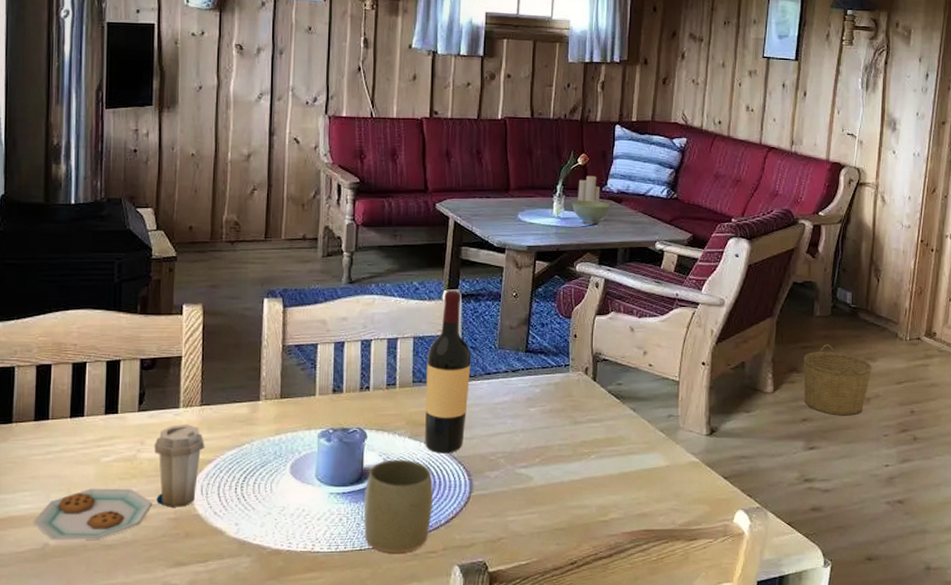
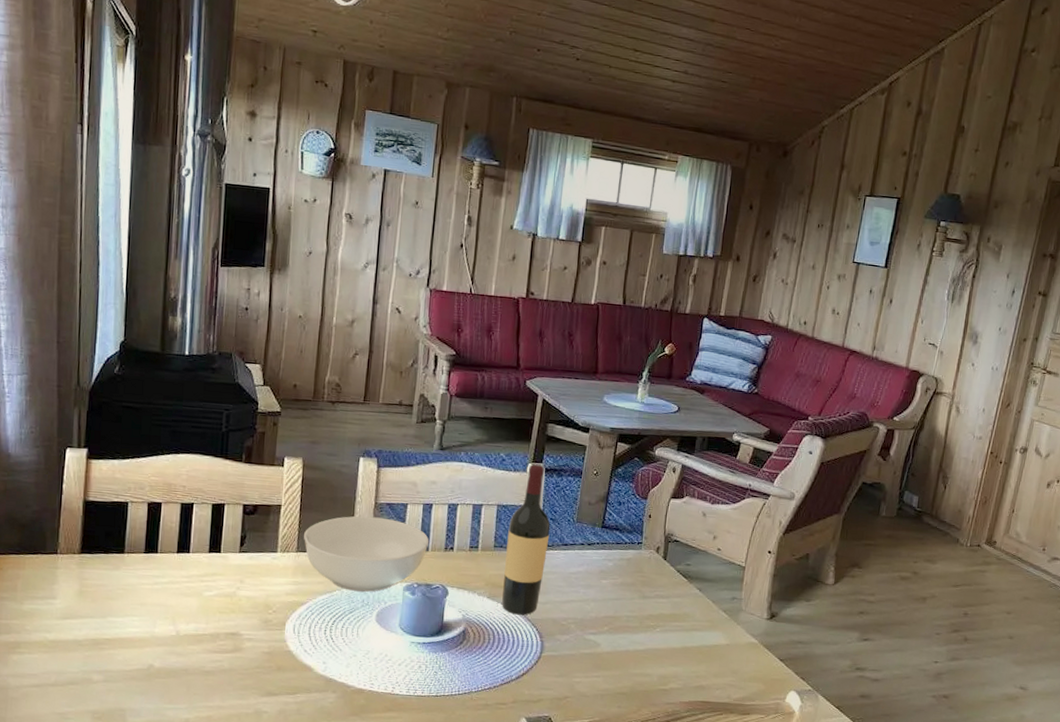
plate: present [33,424,205,540] -> none [140,567,299,666]
bowl: none [207,361,343,443] -> present [303,516,430,592]
mug: present [363,459,434,553] -> none [440,616,507,702]
bowl: present [572,199,611,225] -> none [656,387,694,413]
candle: present [578,173,601,202] -> none [662,363,685,391]
basket: present [803,344,872,416] -> none [863,543,931,613]

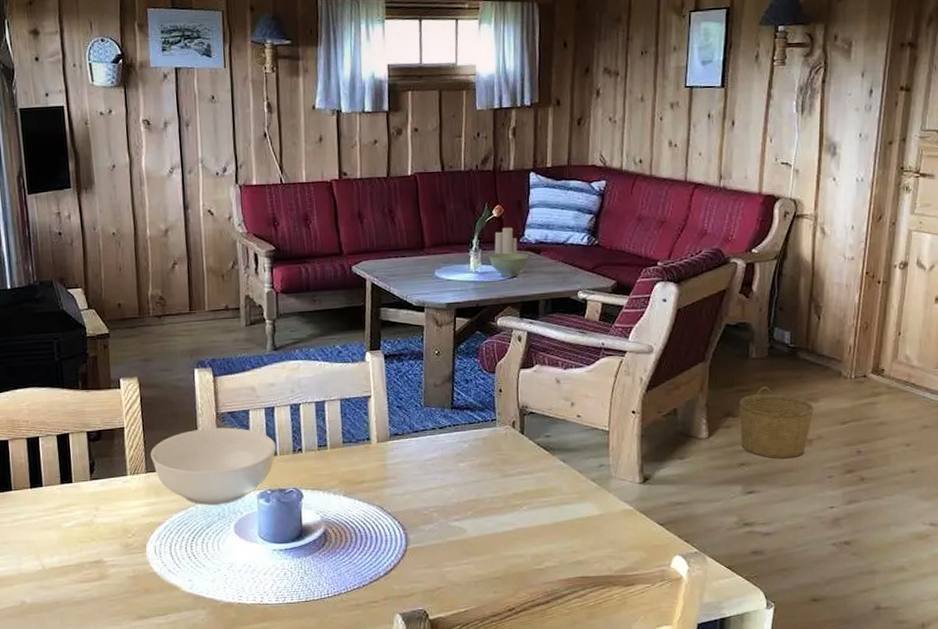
wine bottle: present [502,464,551,615] -> none [354,352,399,510]
bowl: none [656,387,694,413] -> present [489,252,530,278]
candle: none [662,363,685,391] -> present [494,225,518,255]
basket: none [863,543,931,613] -> present [739,386,814,459]

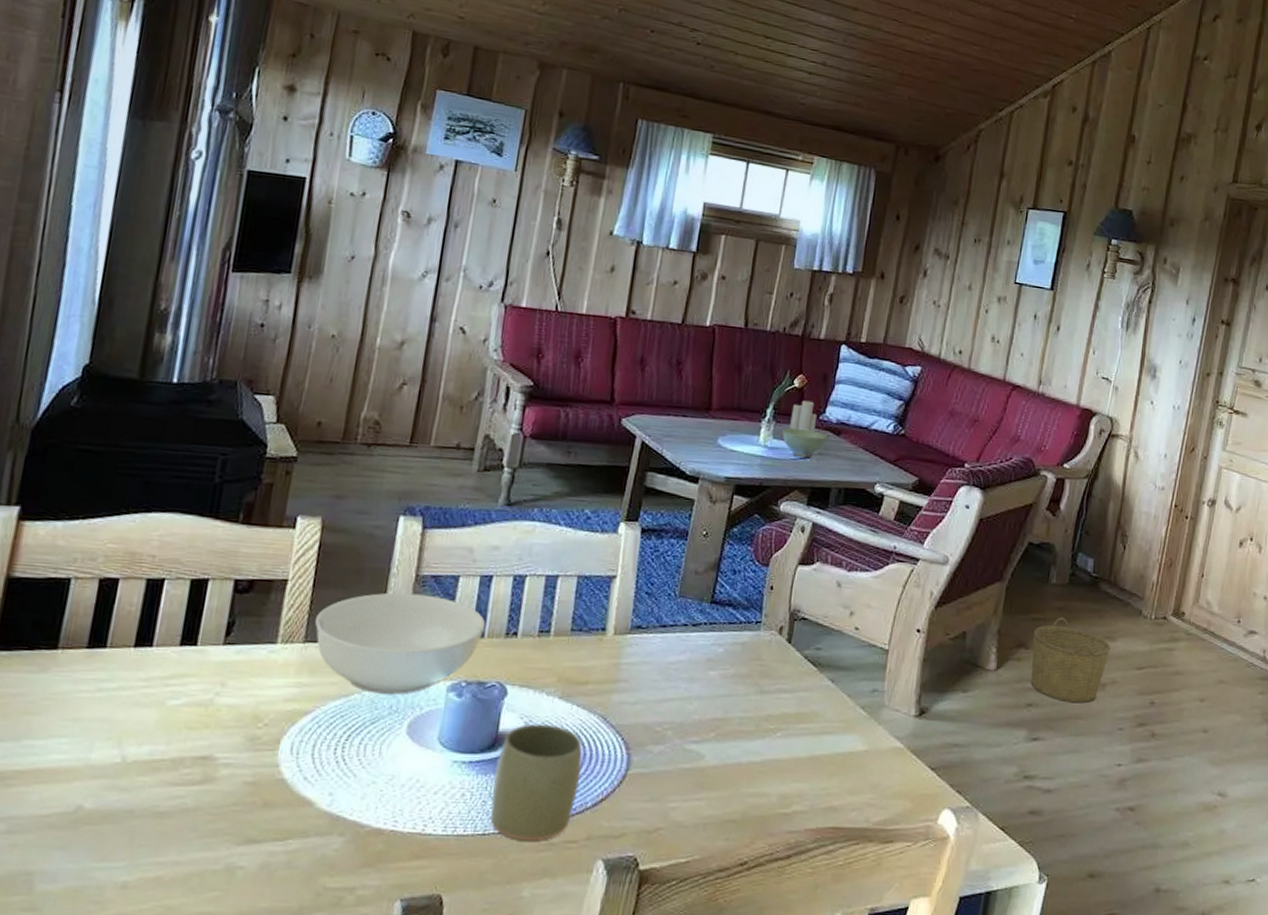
mug: none [305,516,372,604] -> present [490,723,583,841]

